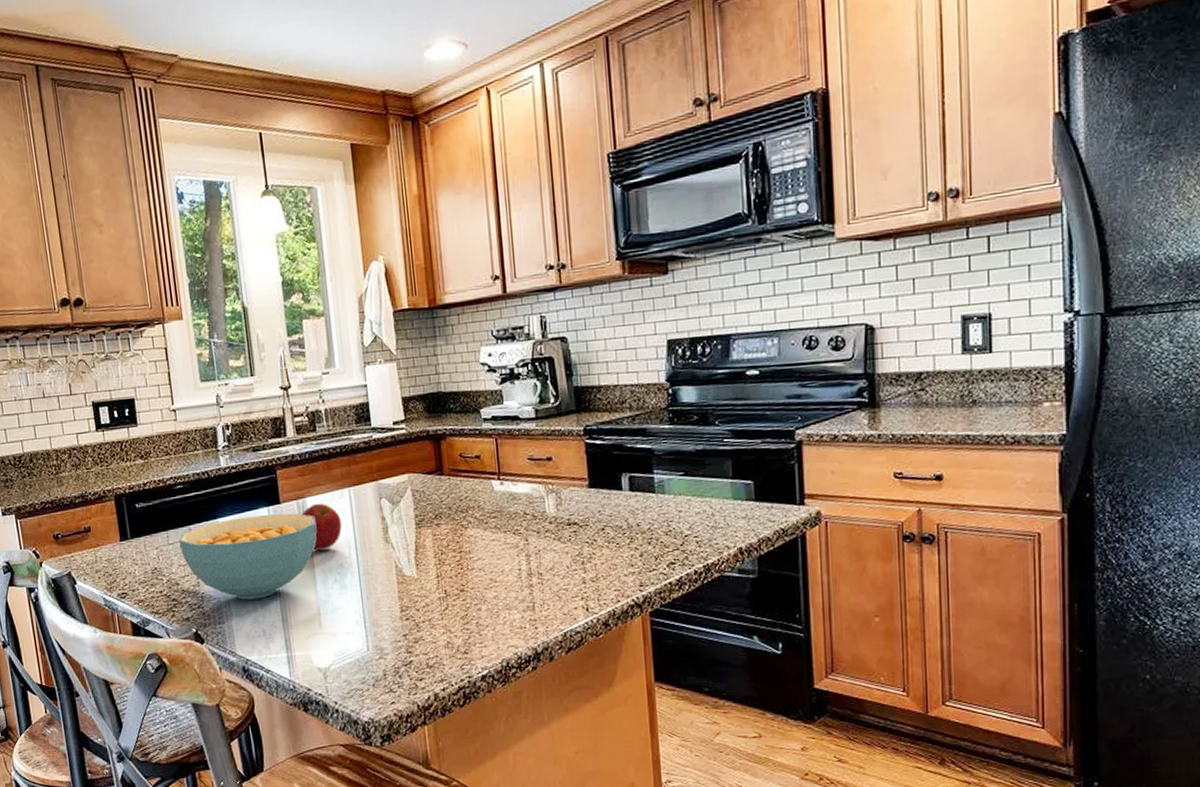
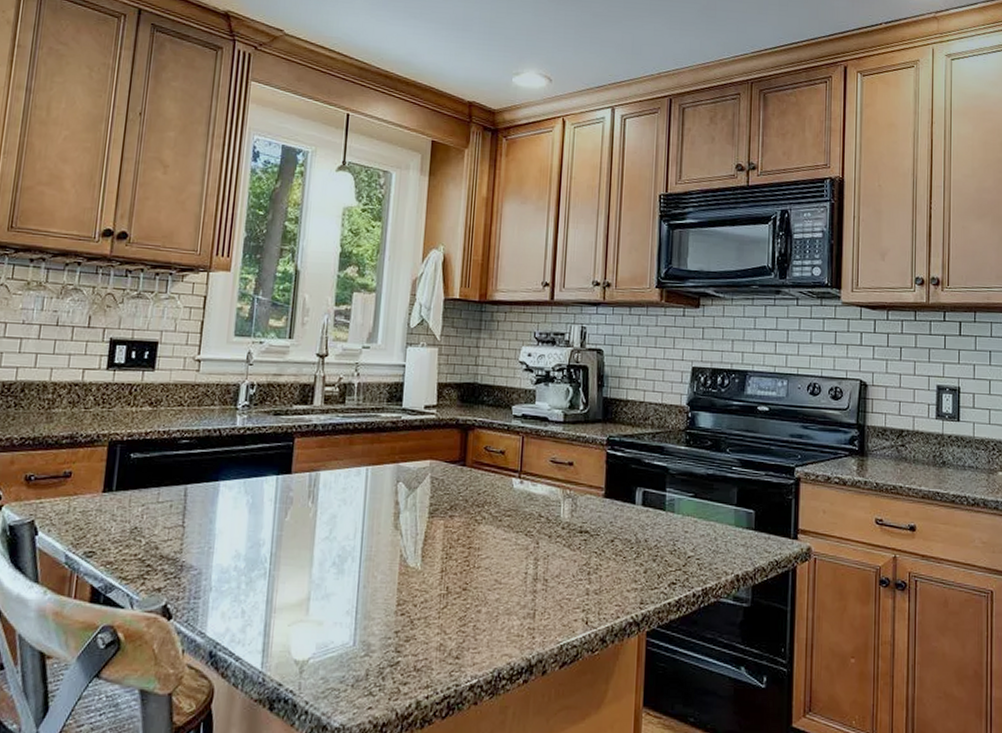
cereal bowl: present [178,513,317,600] -> none [169,482,326,575]
apple: present [301,503,342,551] -> none [312,478,353,529]

